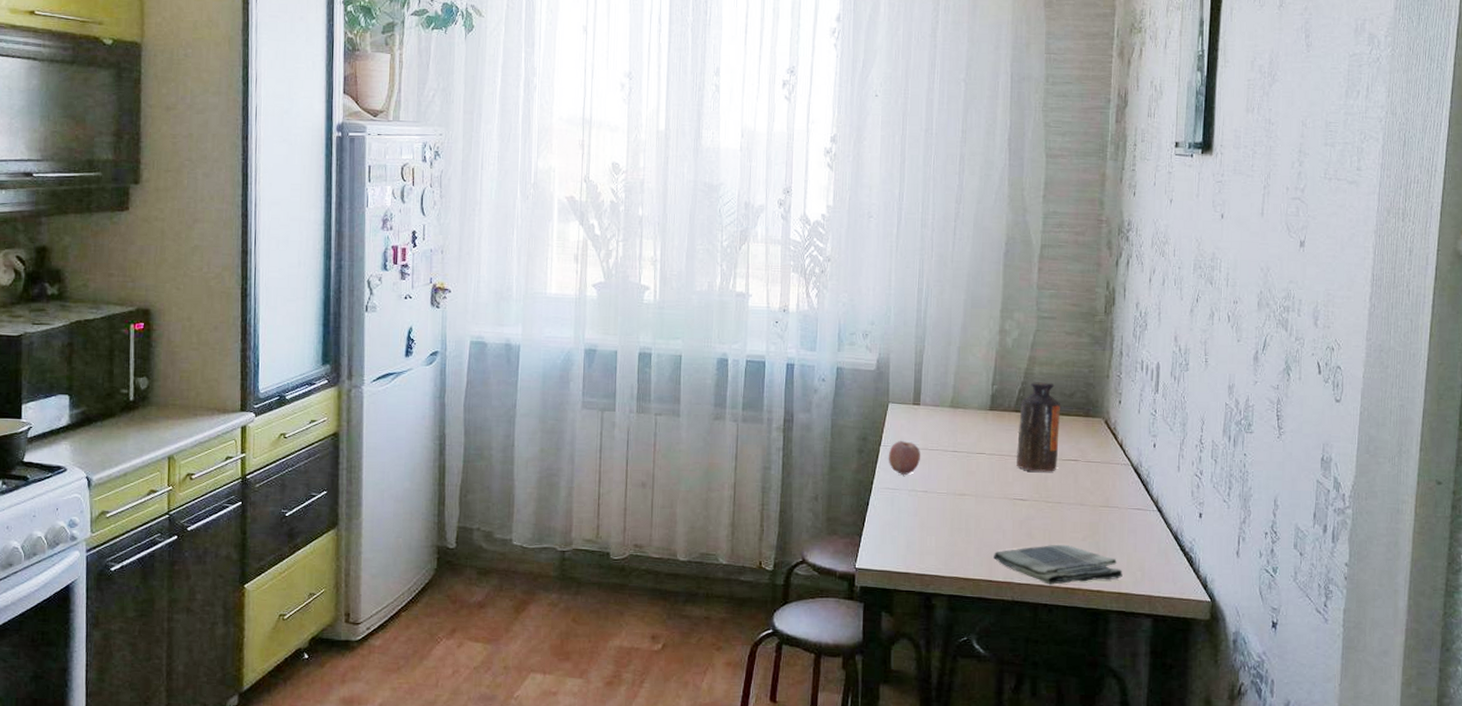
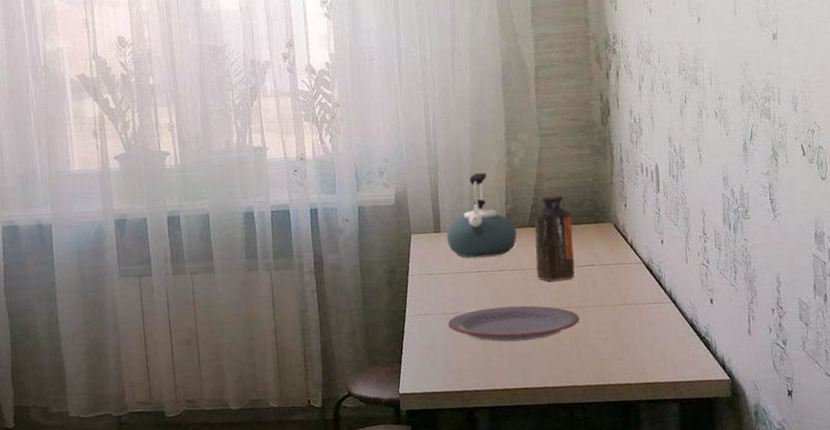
fruit: present [888,441,920,475] -> none [416,268,447,300]
plate: none [915,491,1056,531] -> present [447,305,580,342]
kettle: none [926,348,1000,437] -> present [447,172,517,258]
dish towel: present [994,544,1123,585] -> none [526,345,647,384]

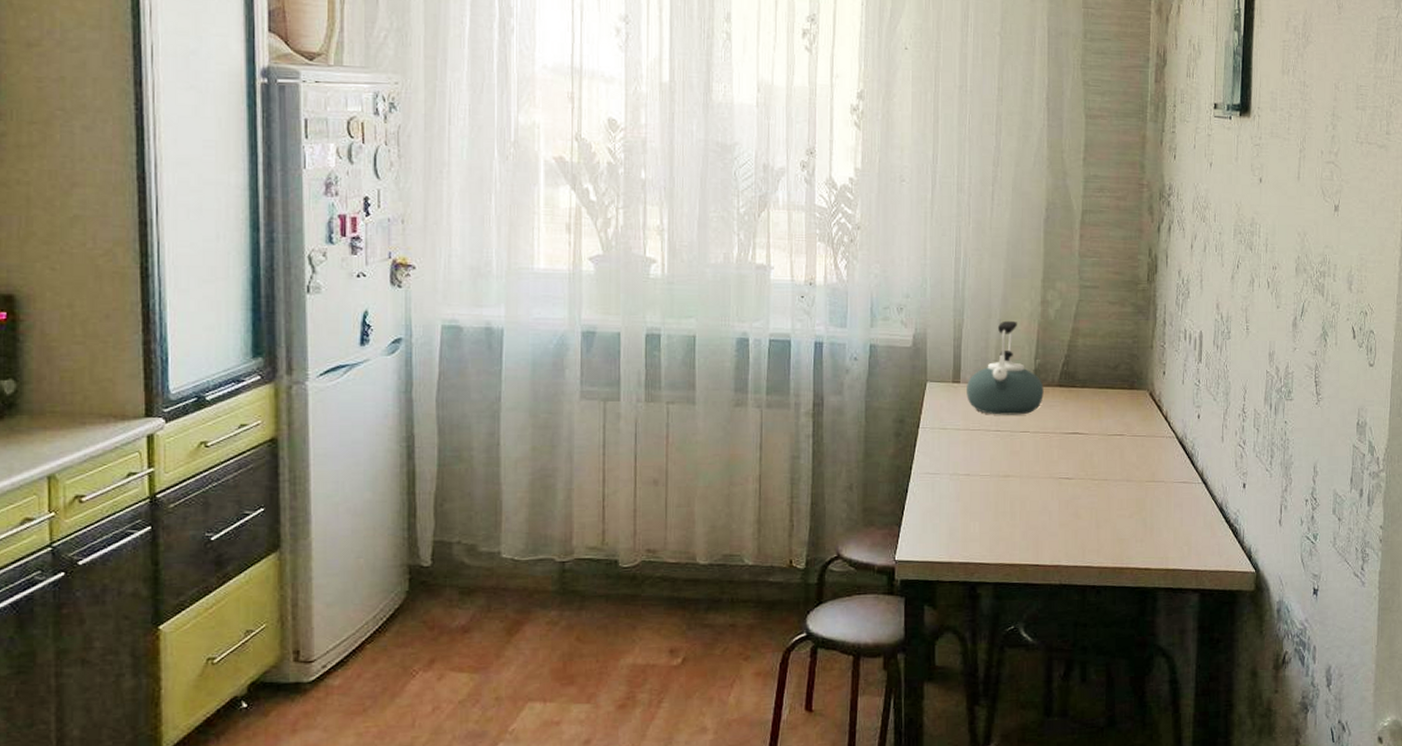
plate: present [447,305,580,342] -> none [957,472,1102,512]
bottle: present [534,195,575,281] -> none [1062,355,1106,448]

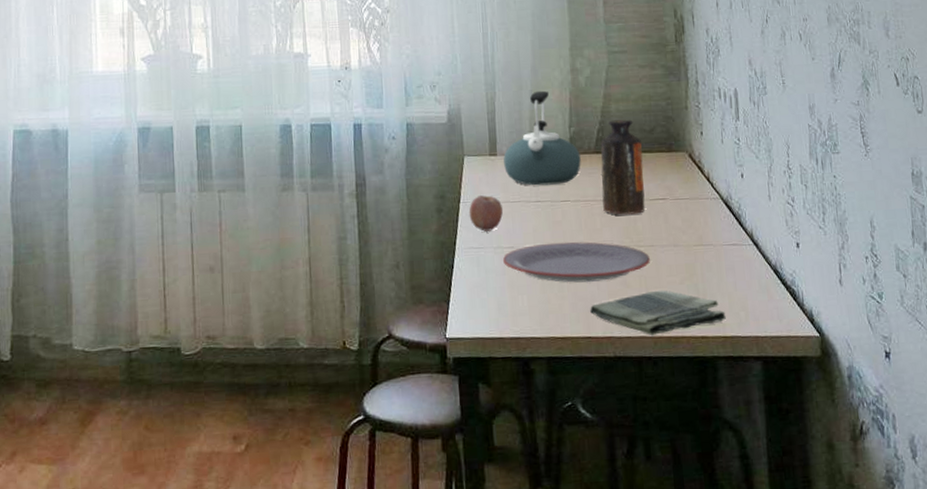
fruit: none [927,422,961,458] -> present [468,195,503,232]
plate: none [957,472,1102,512] -> present [502,242,650,283]
dish towel: none [1040,522,1170,565] -> present [590,290,726,335]
bottle: none [1062,355,1106,448] -> present [600,119,646,215]

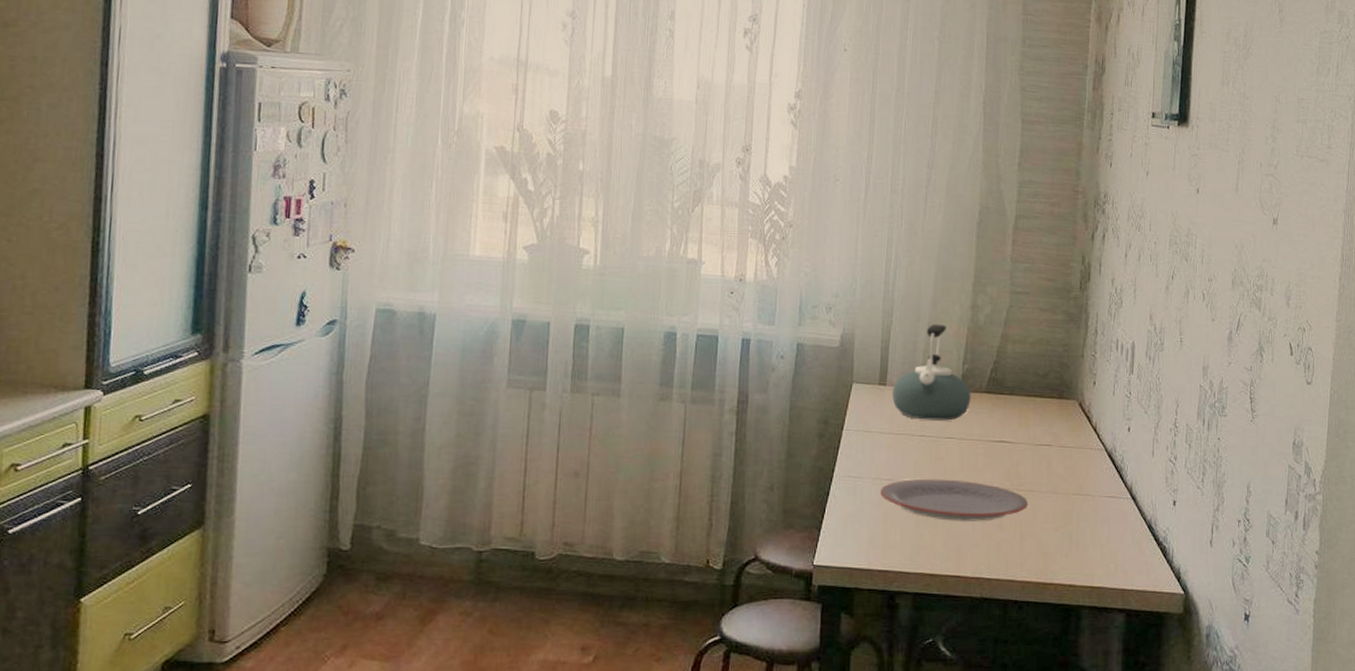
fruit: present [468,195,503,232] -> none [851,424,886,461]
dish towel: present [590,290,726,335] -> none [962,535,1096,579]
bottle: present [600,119,646,215] -> none [987,361,1034,458]

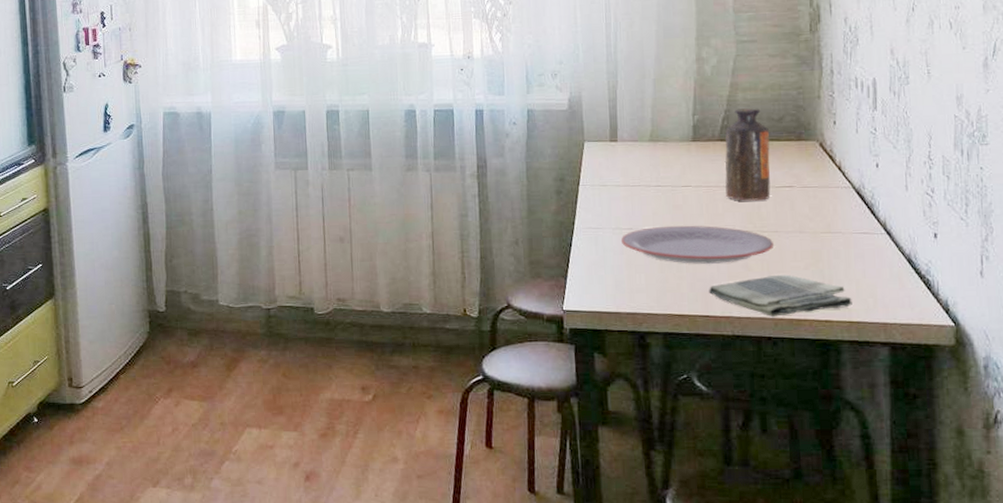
kettle: present [892,323,971,421] -> none [624,79,704,171]
dish towel: none [962,535,1096,579] -> present [709,274,852,317]
bottle: none [987,361,1034,458] -> present [725,108,771,201]

